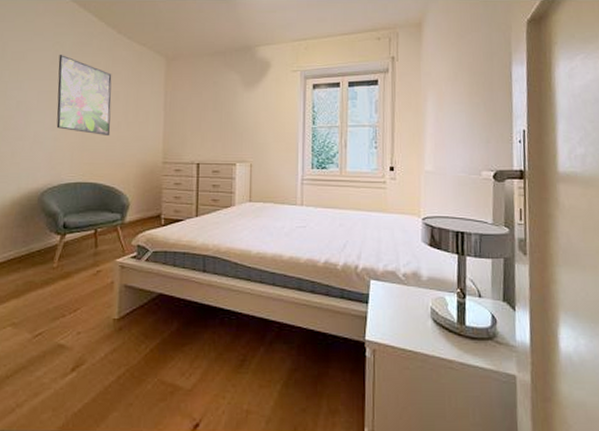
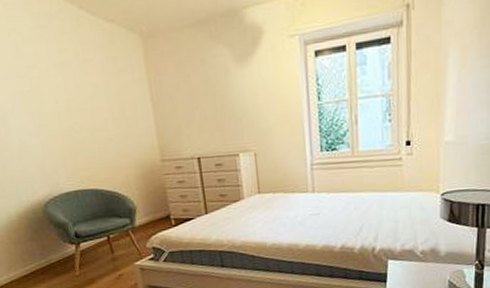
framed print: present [56,55,112,137] -> none [19,44,99,137]

